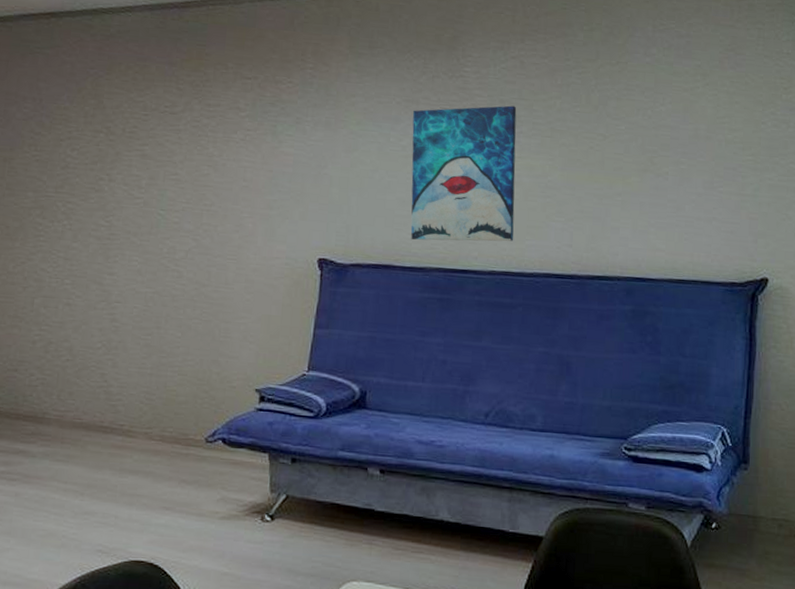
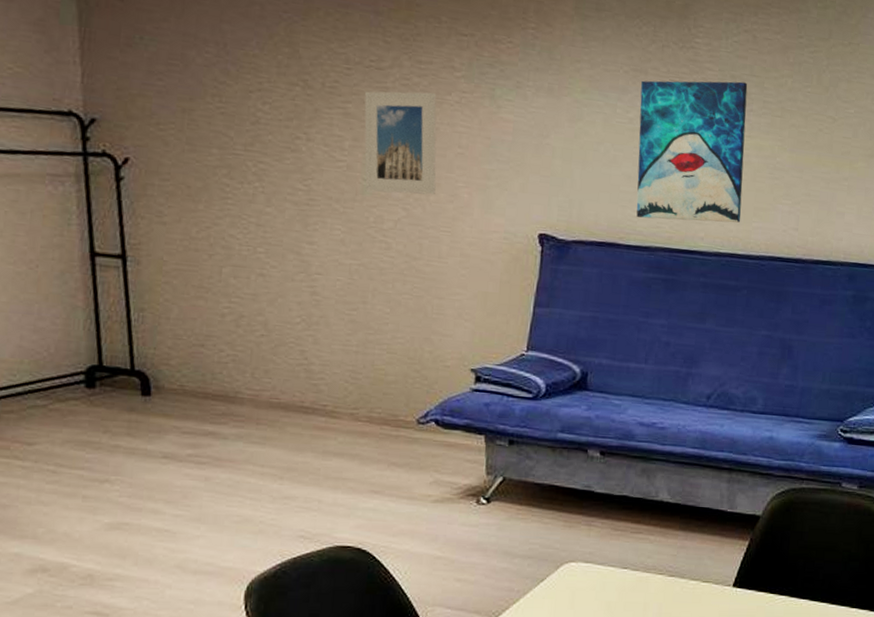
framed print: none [159,131,224,226] -> present [364,91,437,195]

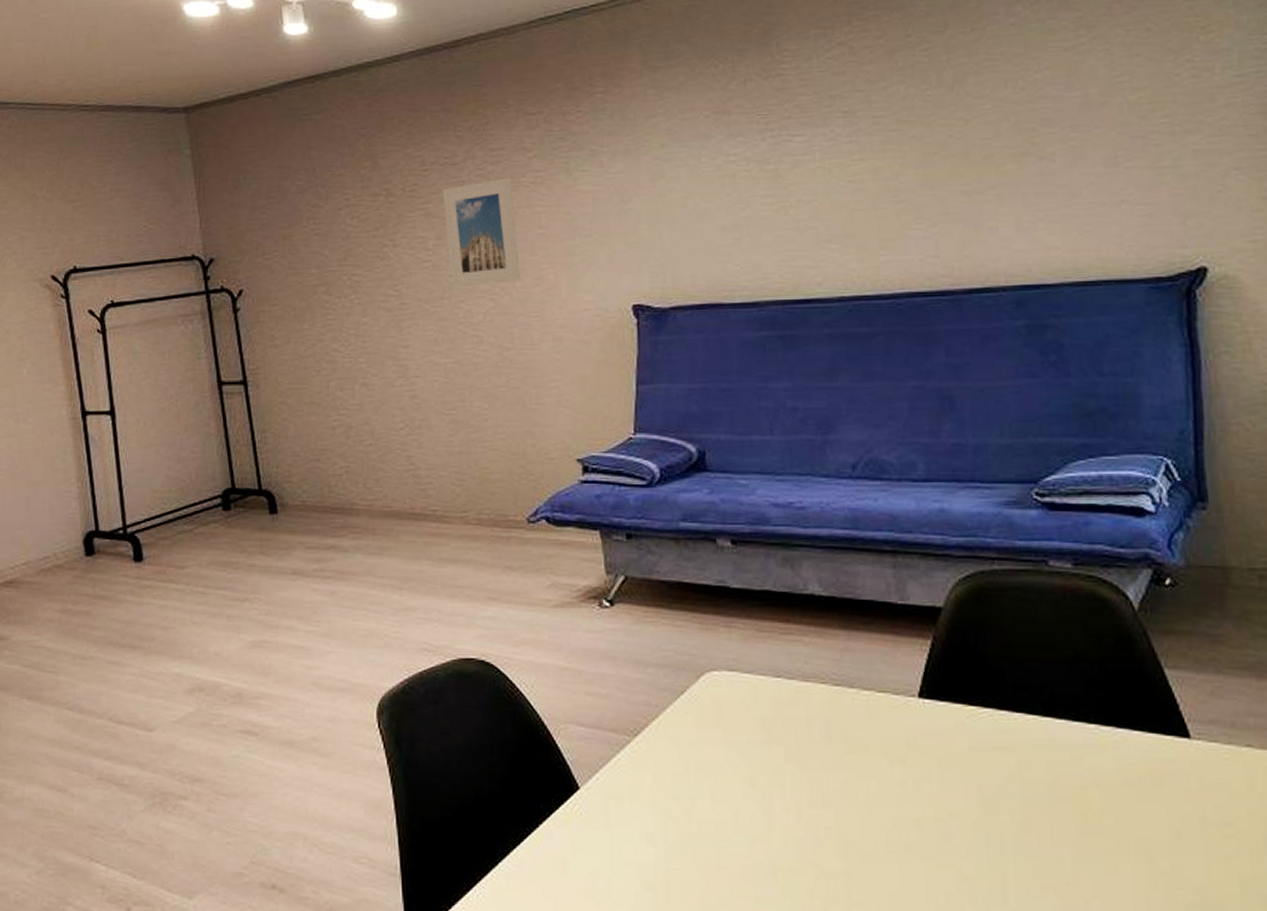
wall art: present [636,80,748,223] -> none [724,100,865,271]

